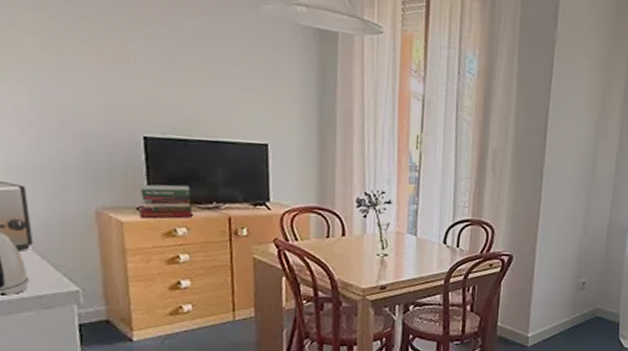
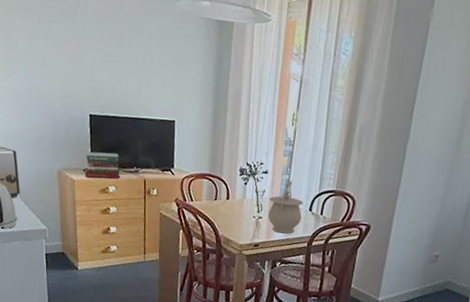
teapot: none [395,211,436,272] -> present [268,181,303,234]

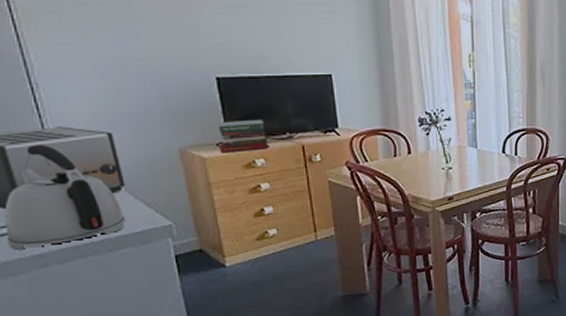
teapot: present [268,181,303,234] -> none [457,125,496,181]

